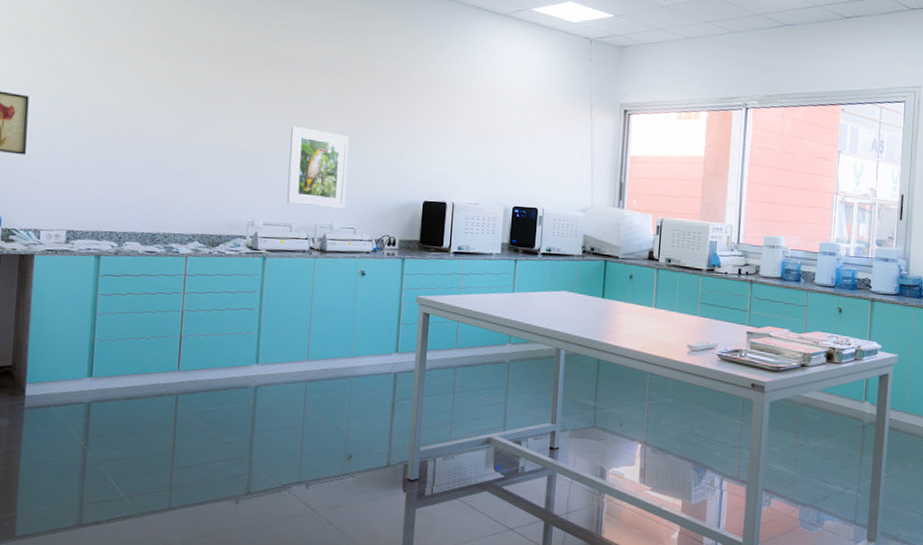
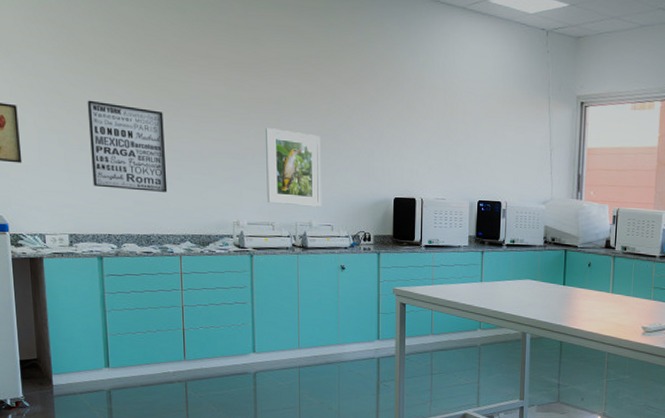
wall art: none [100,93,184,189] -> present [87,100,168,192]

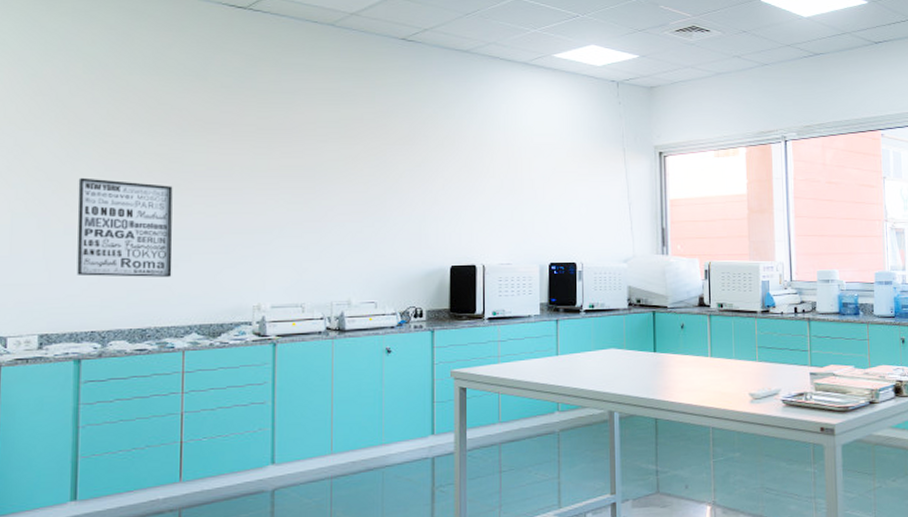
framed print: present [266,128,322,207] -> none [296,197,364,283]

